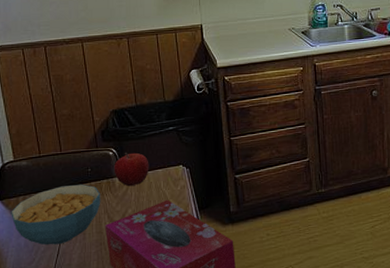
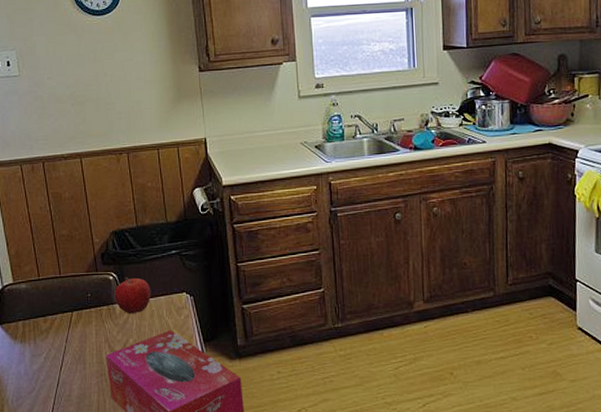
cereal bowl: present [11,184,101,245] -> none [11,310,101,374]

